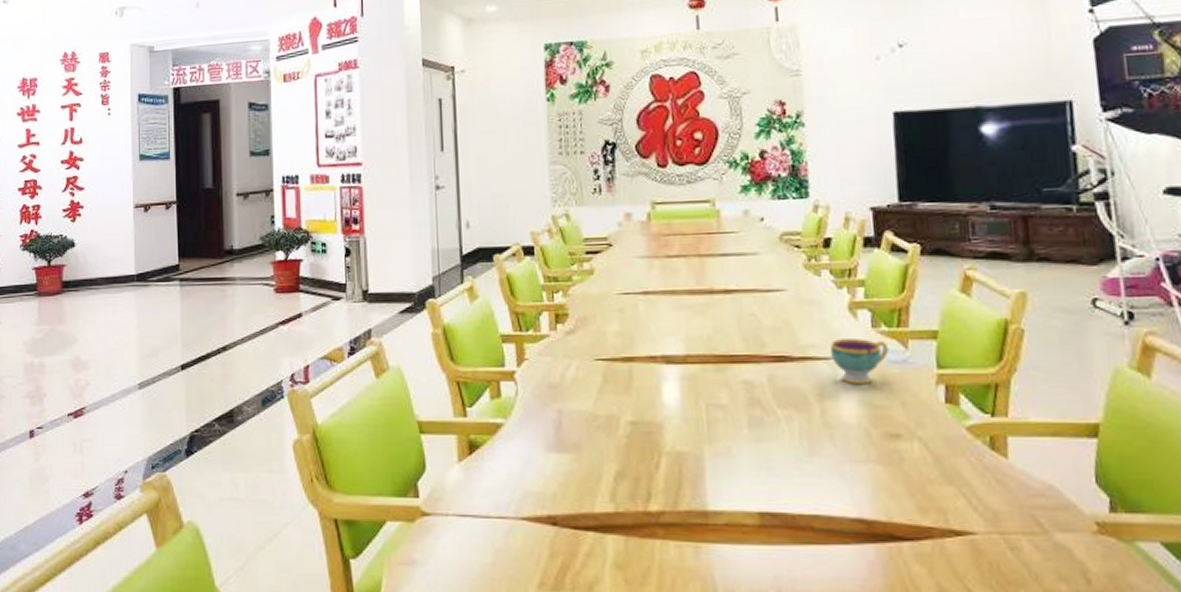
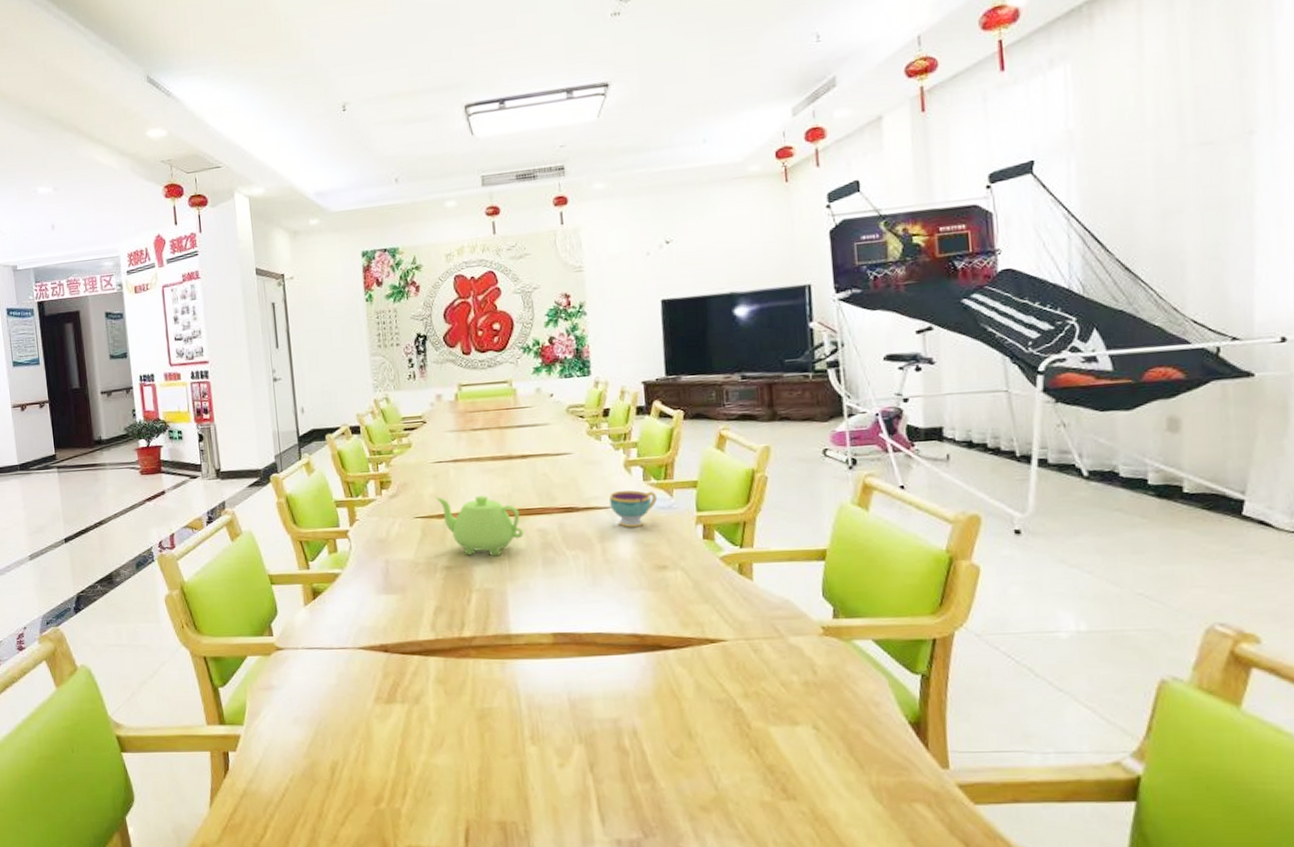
teapot: none [621,335,725,413] -> present [436,495,523,557]

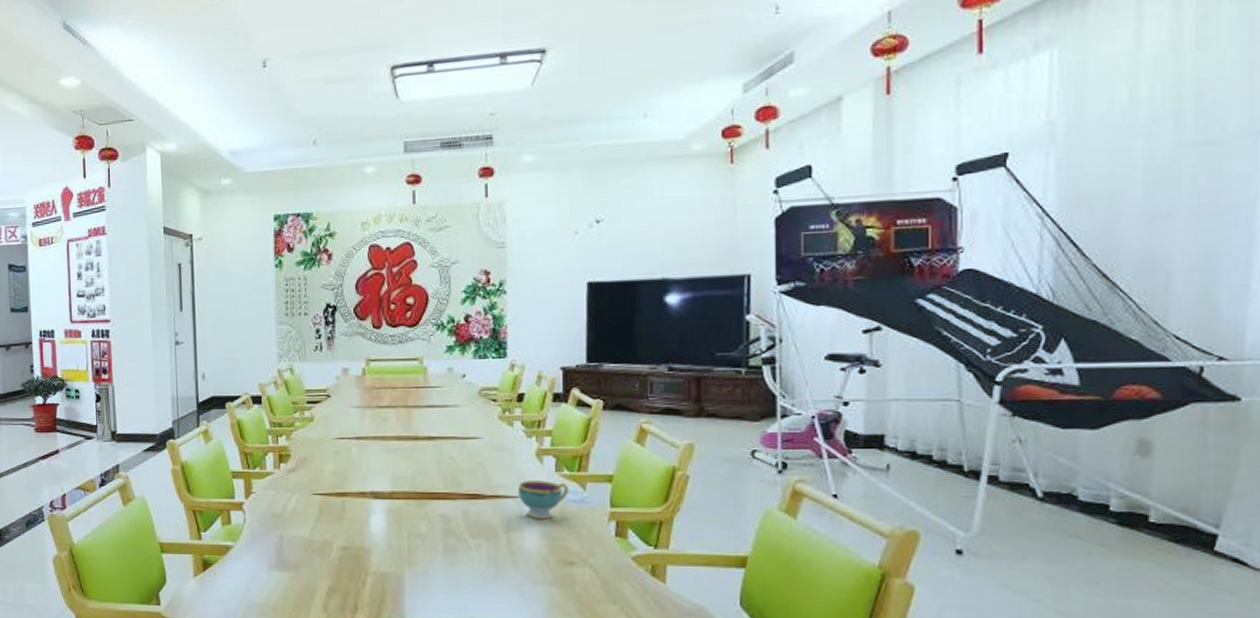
teapot: present [436,495,523,557] -> none [336,474,425,540]

